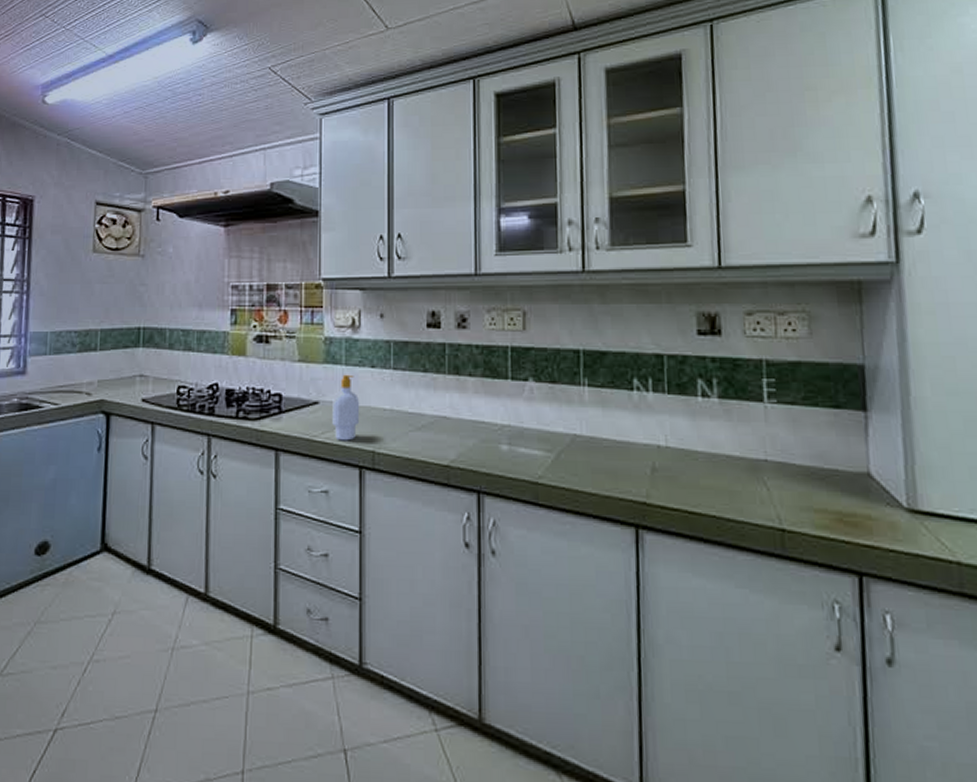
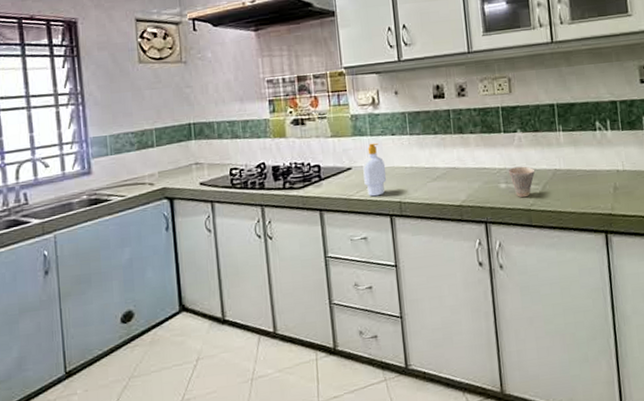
cup: none [512,425,548,467] -> present [508,166,536,198]

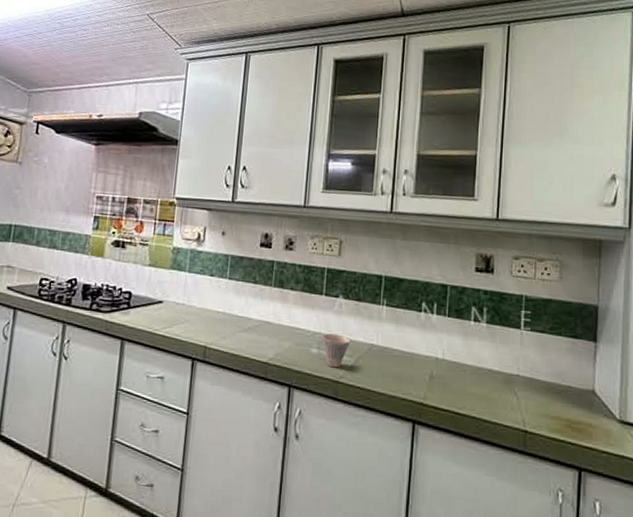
soap bottle: present [362,143,387,197] -> none [173,280,198,336]

